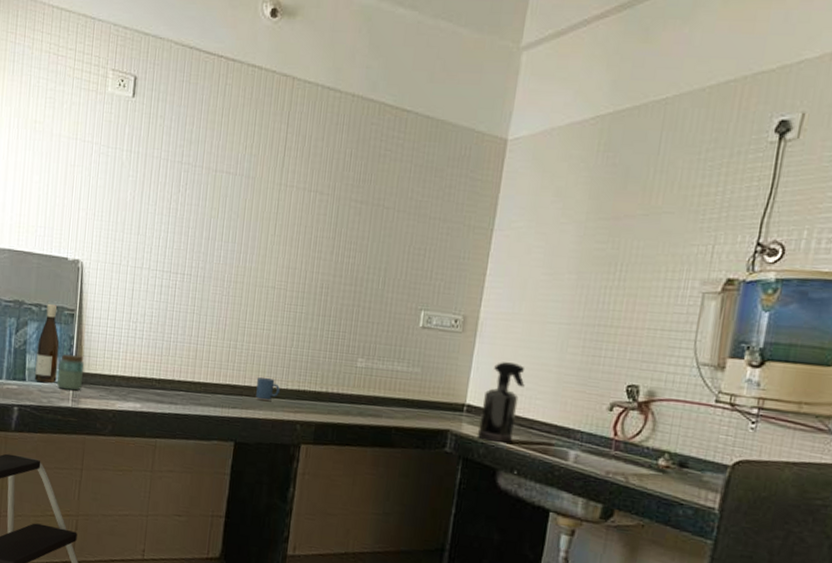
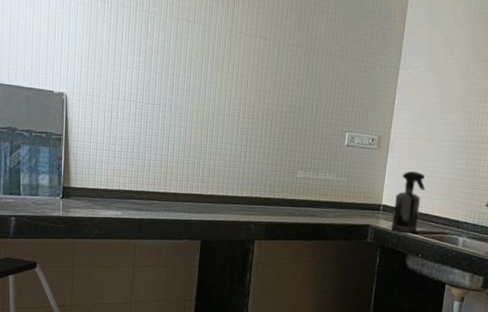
bottle: present [35,303,60,383] -> none [29,129,49,197]
peanut butter: present [56,354,85,391] -> none [48,172,72,202]
mug: present [256,377,280,402] -> none [217,188,236,207]

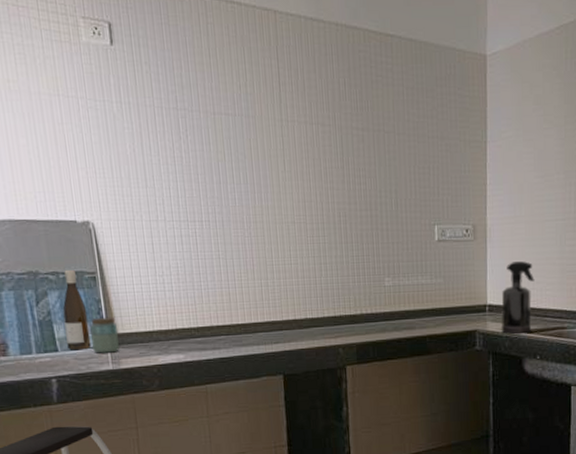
bottle: none [29,129,49,197] -> present [62,269,91,351]
peanut butter: none [48,172,72,202] -> present [90,318,119,353]

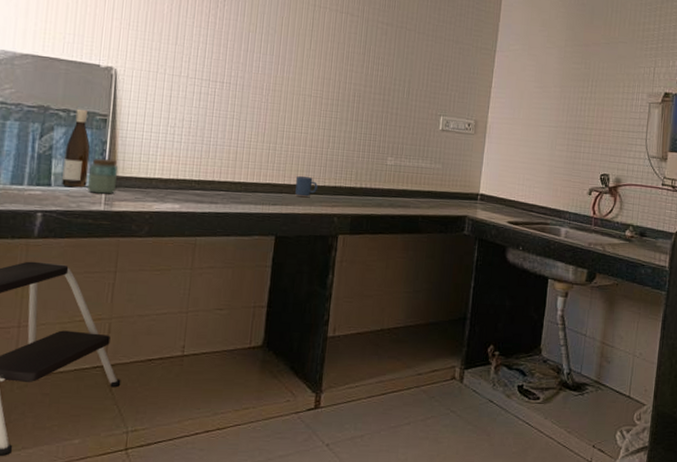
mug: none [293,310,317,332] -> present [295,176,318,198]
spray bottle: present [501,261,535,334] -> none [489,158,525,224]

